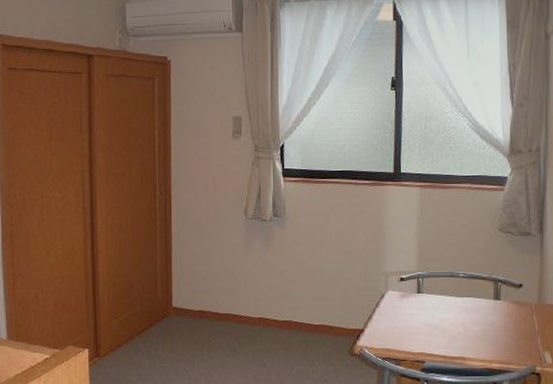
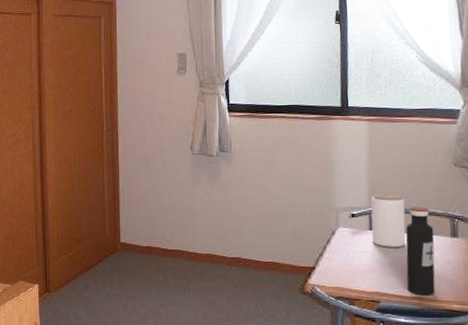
jar: none [419,258,452,310] -> present [371,194,406,247]
water bottle: none [451,270,478,355] -> present [405,206,436,295]

